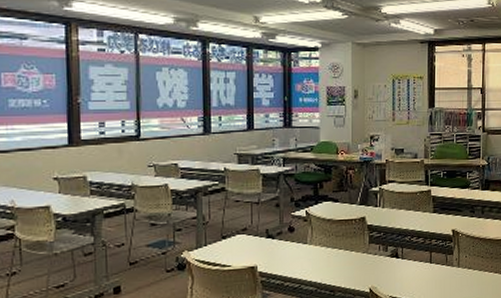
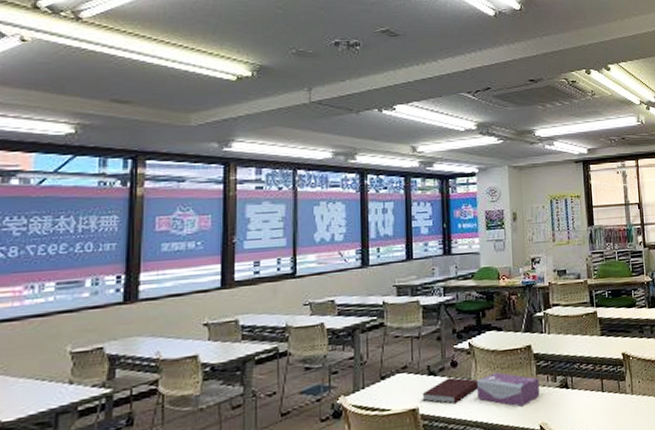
notebook: none [260,241,314,265] -> present [422,377,479,405]
tissue box: none [311,239,371,271] -> present [476,372,540,407]

